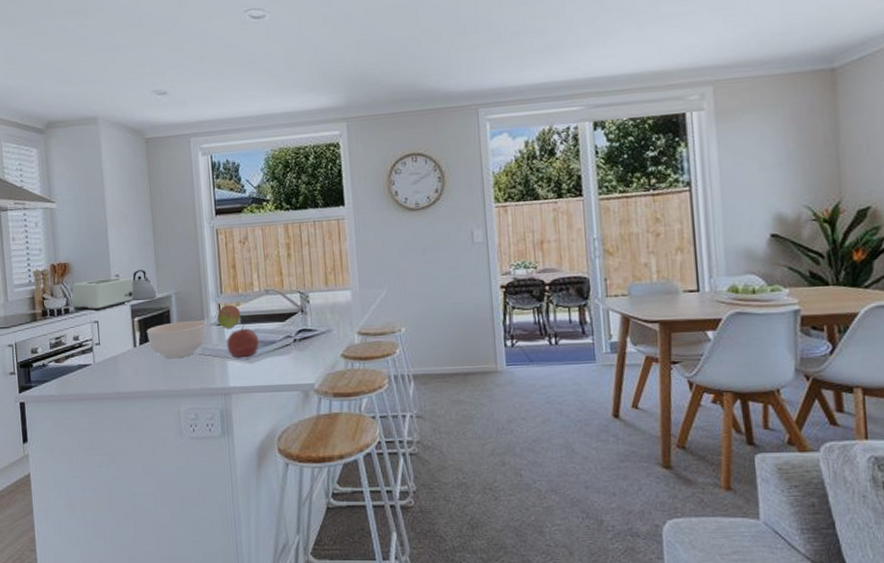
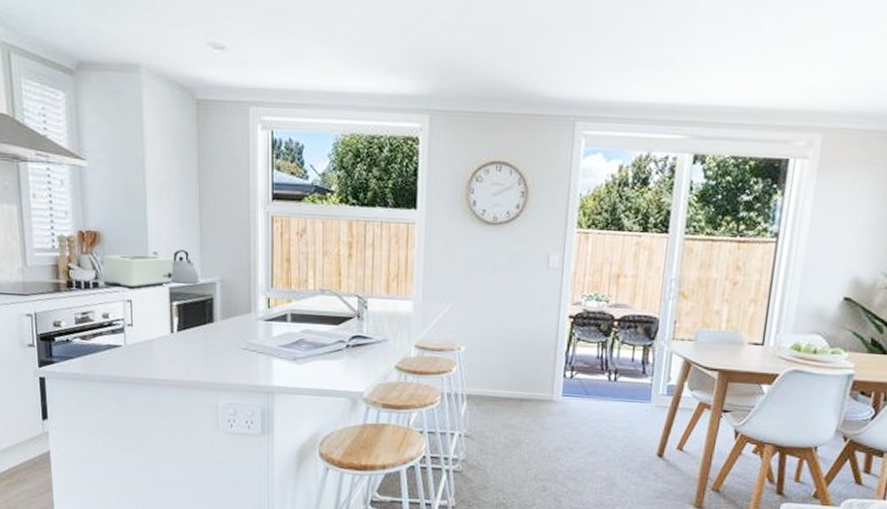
bowl: present [146,320,207,359] -> none [185,311,254,351]
fruit: present [217,305,241,328] -> none [266,300,292,325]
fruit: present [227,326,259,358] -> none [274,324,309,358]

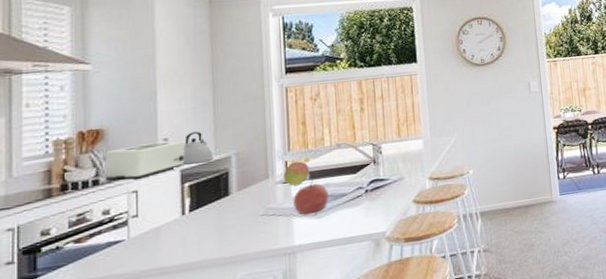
fruit: none [266,300,292,325] -> present [283,161,310,186]
fruit: none [274,324,309,358] -> present [293,181,329,215]

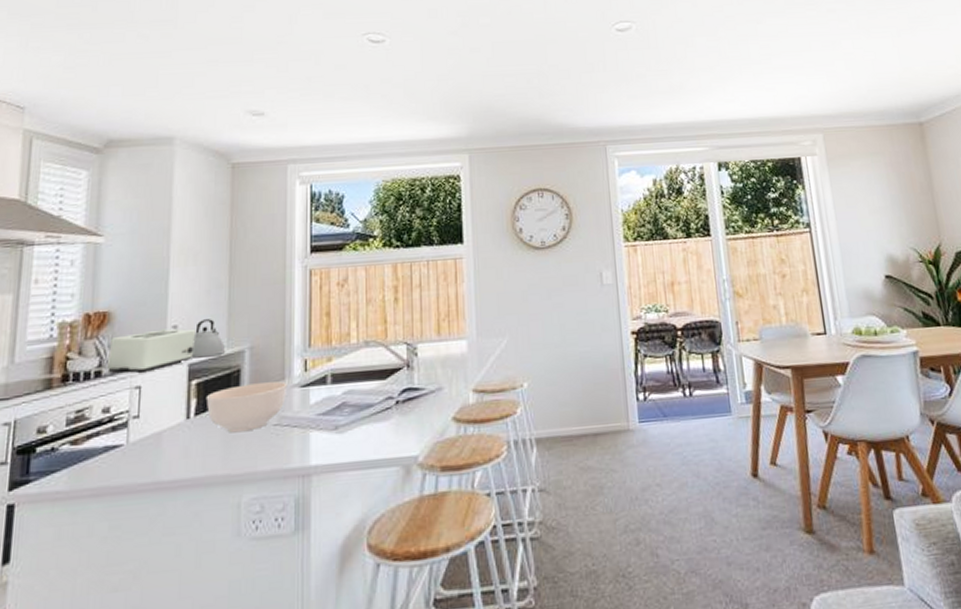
bowl: none [198,179,272,224] -> present [205,381,288,433]
fruit: present [283,161,310,186] -> none [302,360,332,390]
fruit: present [293,181,329,215] -> none [311,386,353,428]

